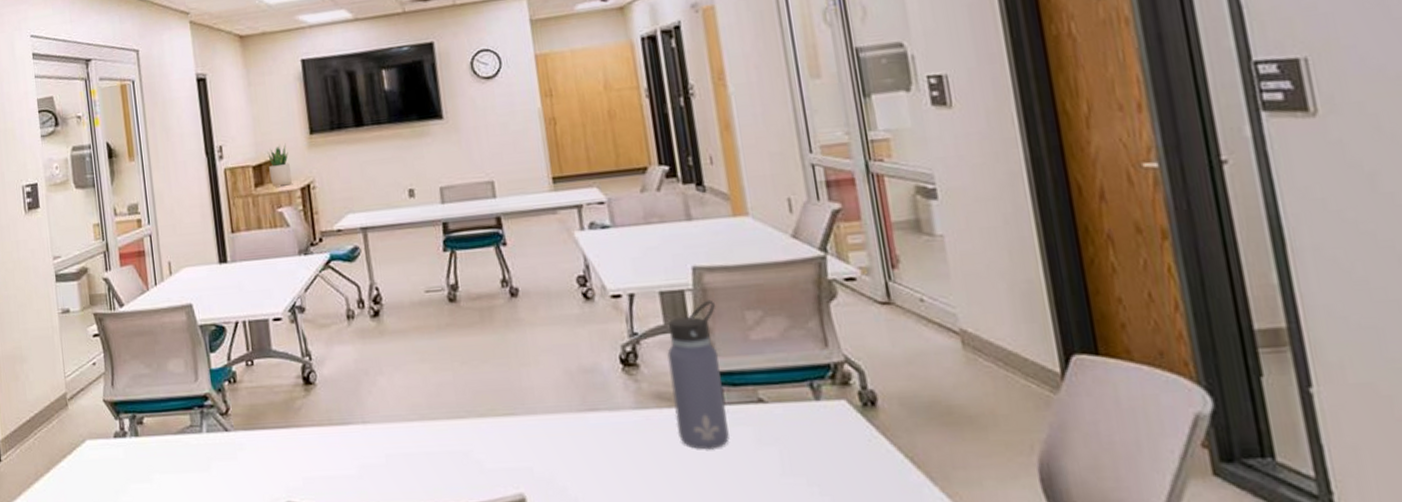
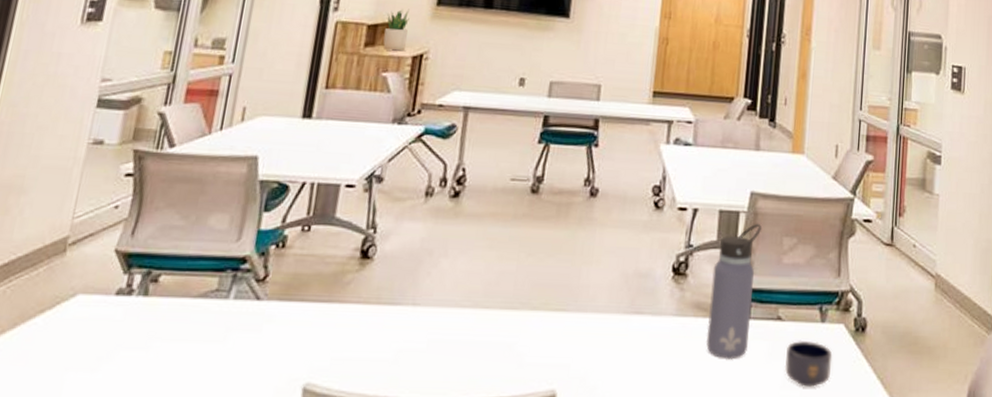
mug: none [778,421,842,473] -> present [784,340,833,387]

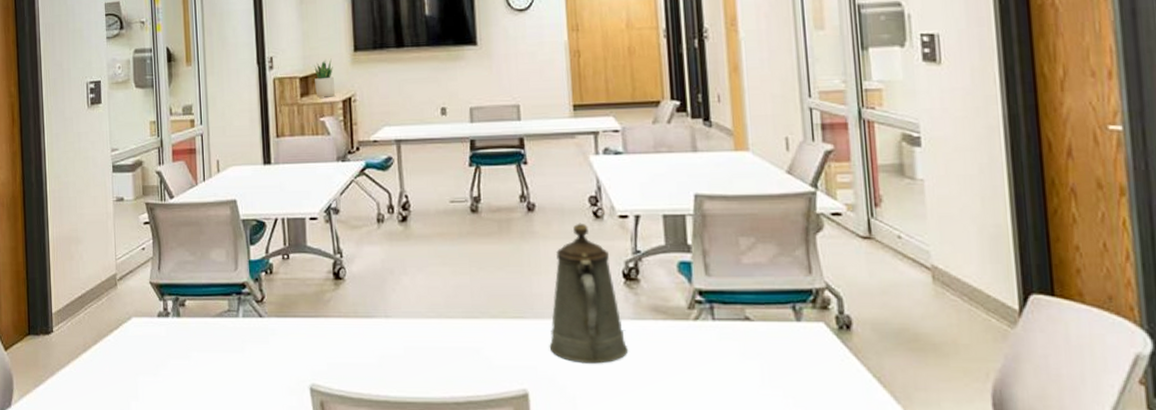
coffee pot: none [586,212,665,362] -> present [549,223,629,364]
water bottle: present [705,223,763,360] -> none [666,225,716,360]
mug: present [784,340,833,387] -> none [760,339,816,386]

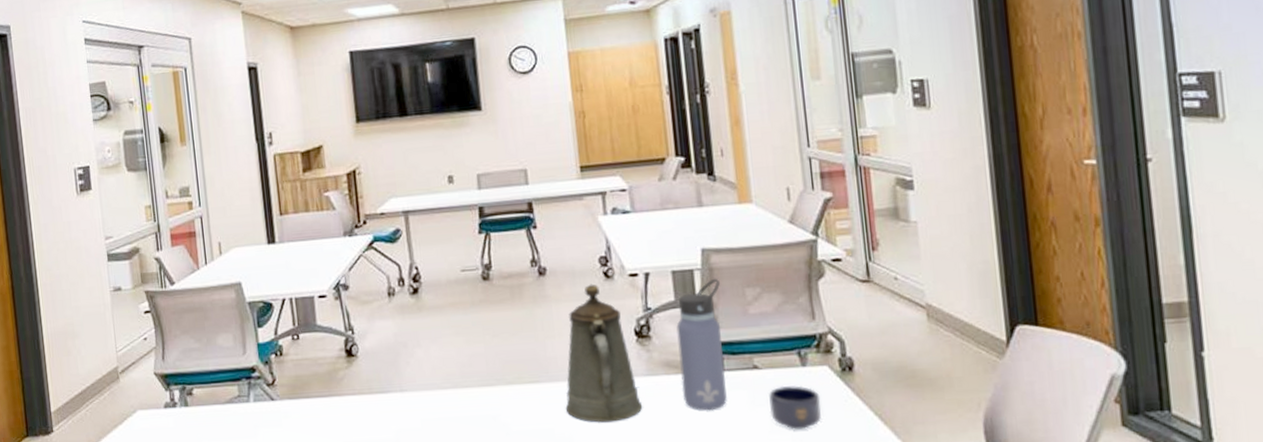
planter: present [314,58,335,98] -> none [315,131,339,172]
water bottle: none [666,225,716,360] -> present [676,278,727,411]
mug: none [760,339,816,386] -> present [769,385,822,430]

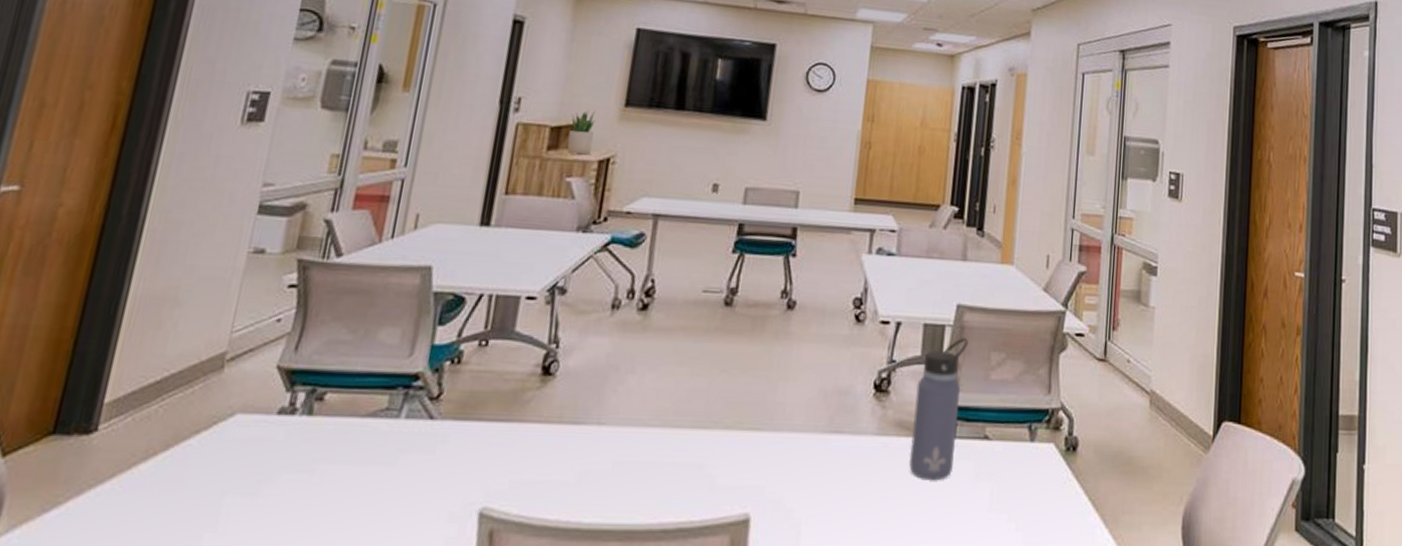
planter: none [315,131,339,172] -> present [567,110,596,155]
coffee pot: present [565,284,643,423] -> none [782,326,866,484]
mug: present [769,385,822,430] -> none [991,460,1042,509]

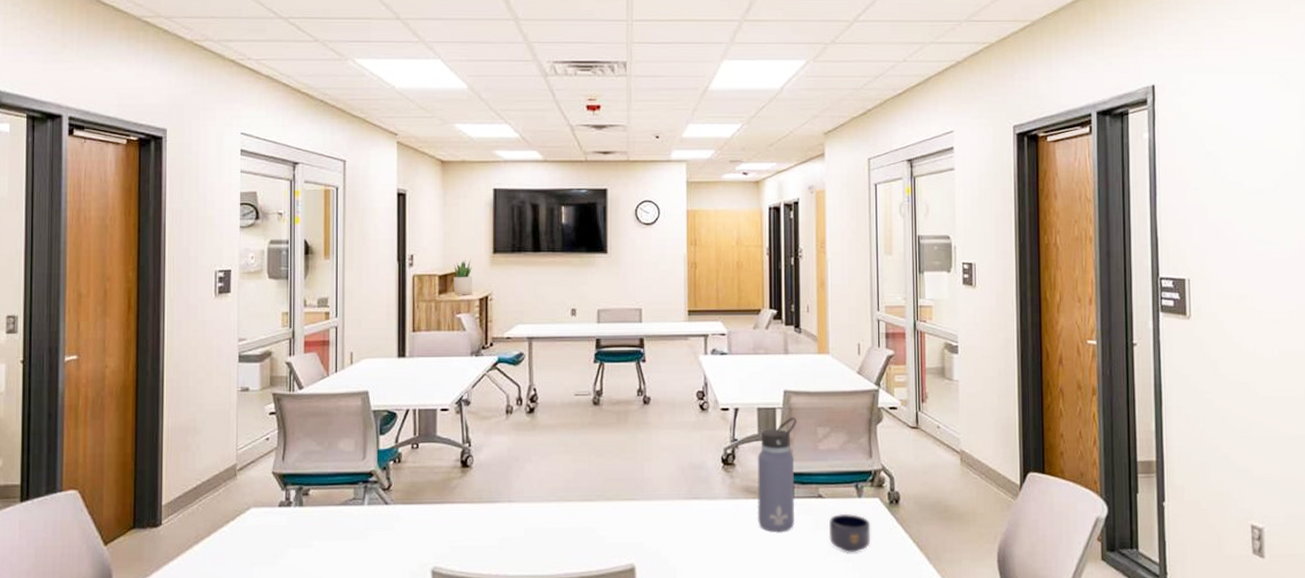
mug: none [991,460,1042,509] -> present [828,513,871,552]

